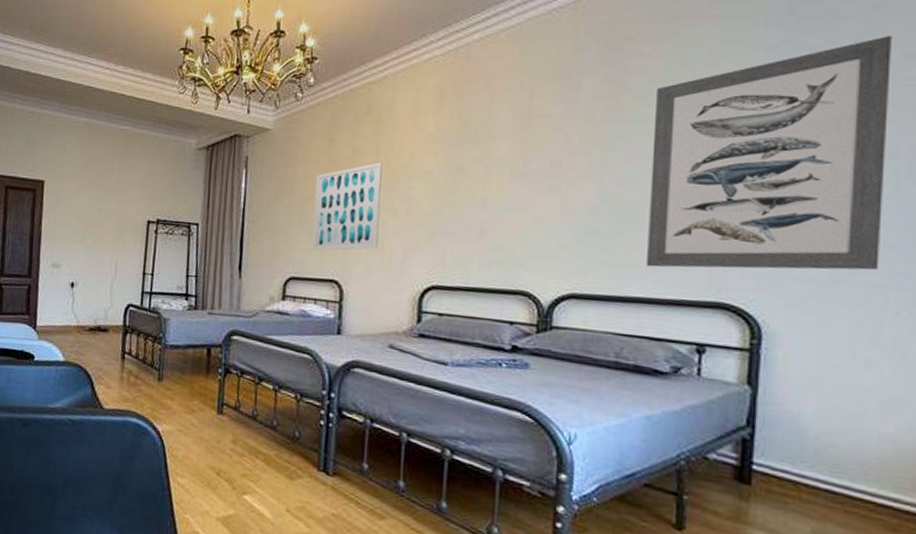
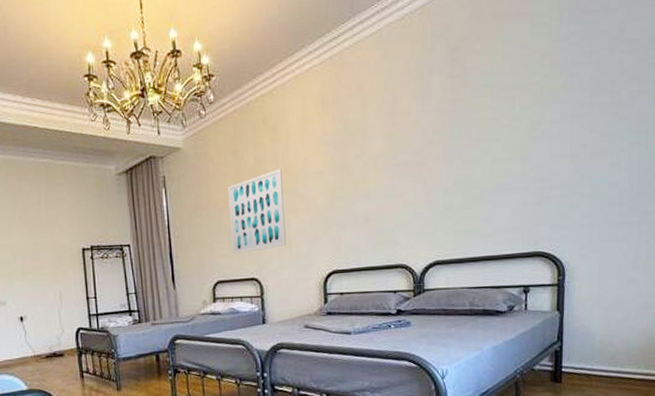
wall art: present [647,35,892,271] -> none [486,22,643,231]

